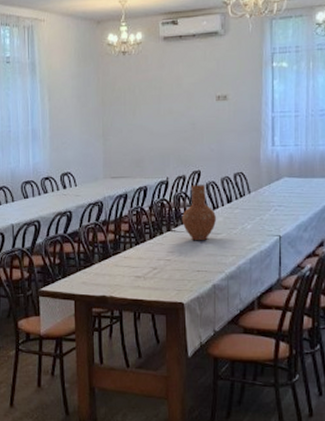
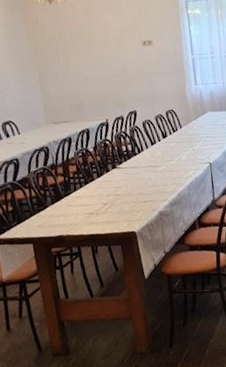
vase: present [181,185,216,240] -> none [124,123,155,174]

